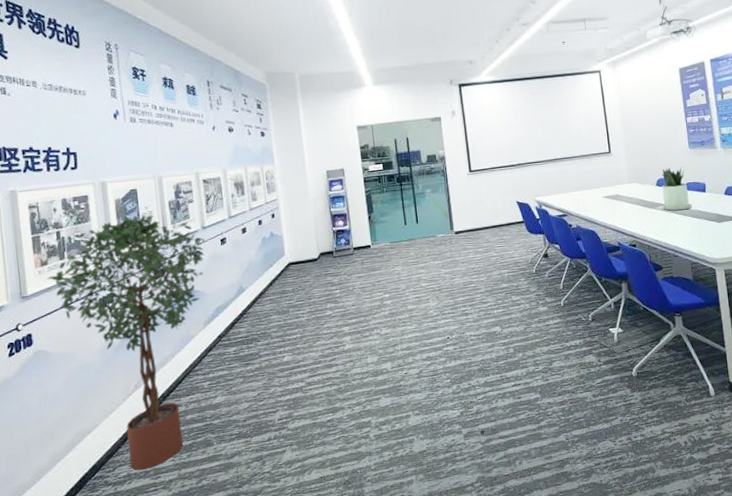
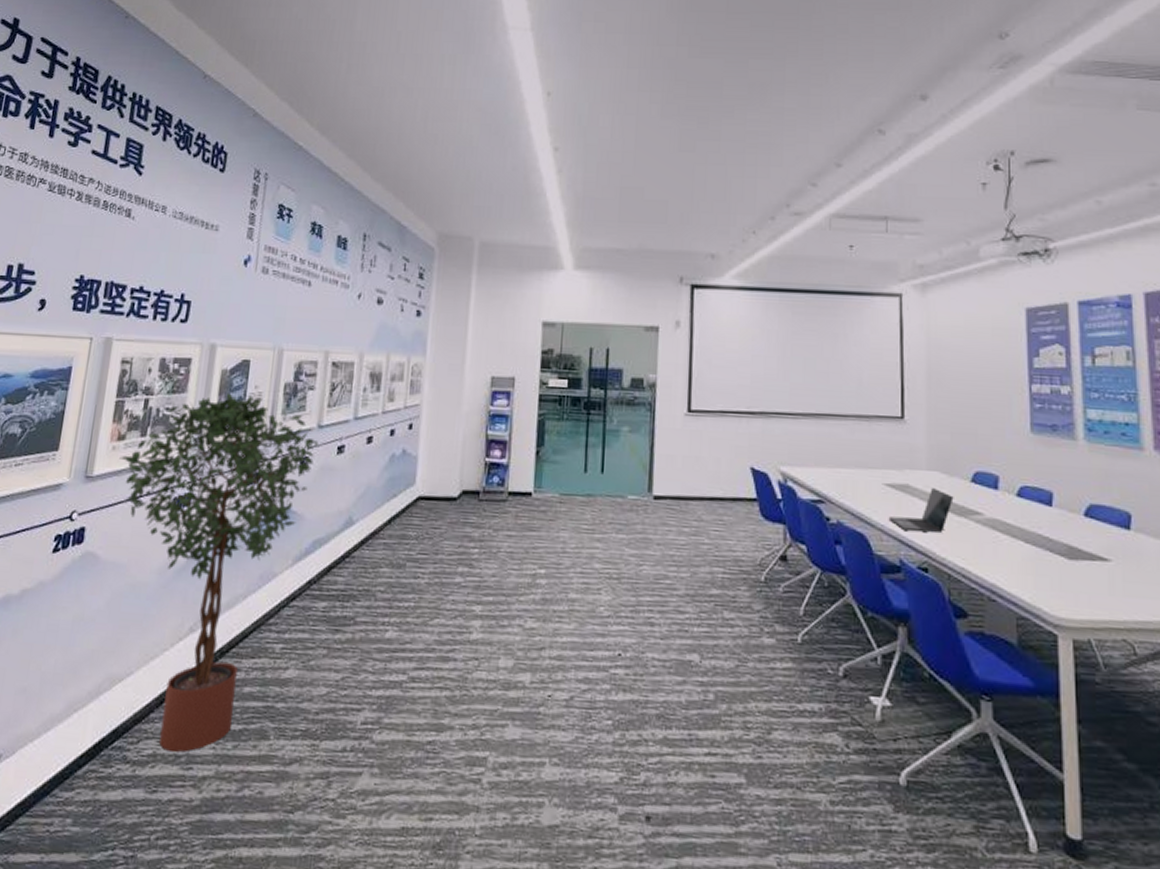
laptop: none [608,194,647,224] -> present [888,488,954,534]
planter: present [661,167,692,211] -> none [977,456,1028,529]

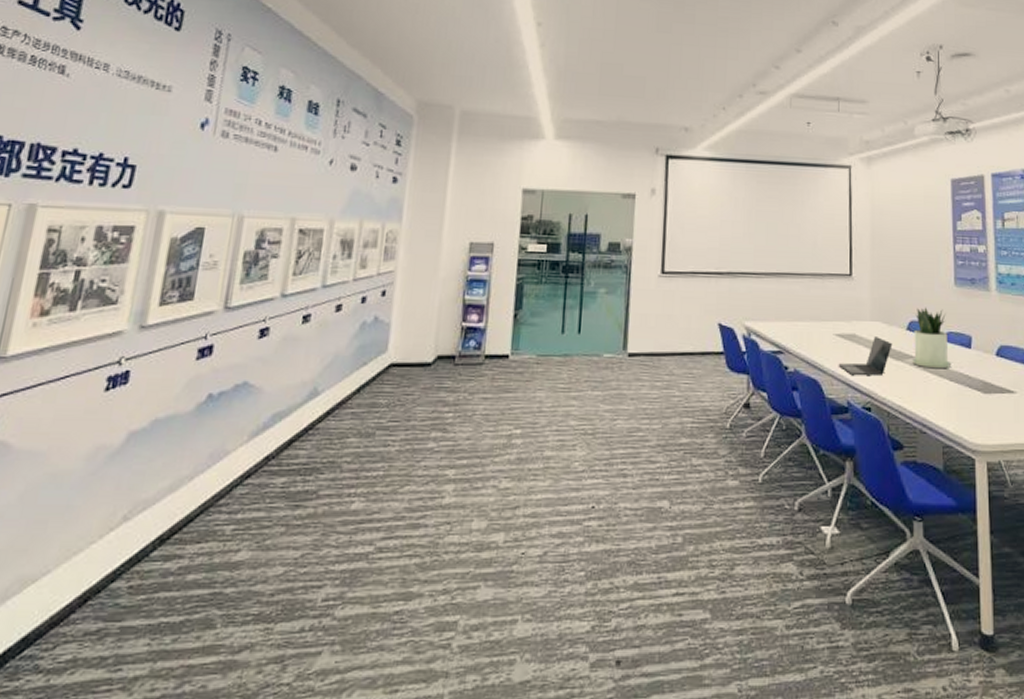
potted tree: present [119,393,318,752] -> none [41,262,281,653]
planter: none [977,456,1028,529] -> present [911,307,952,369]

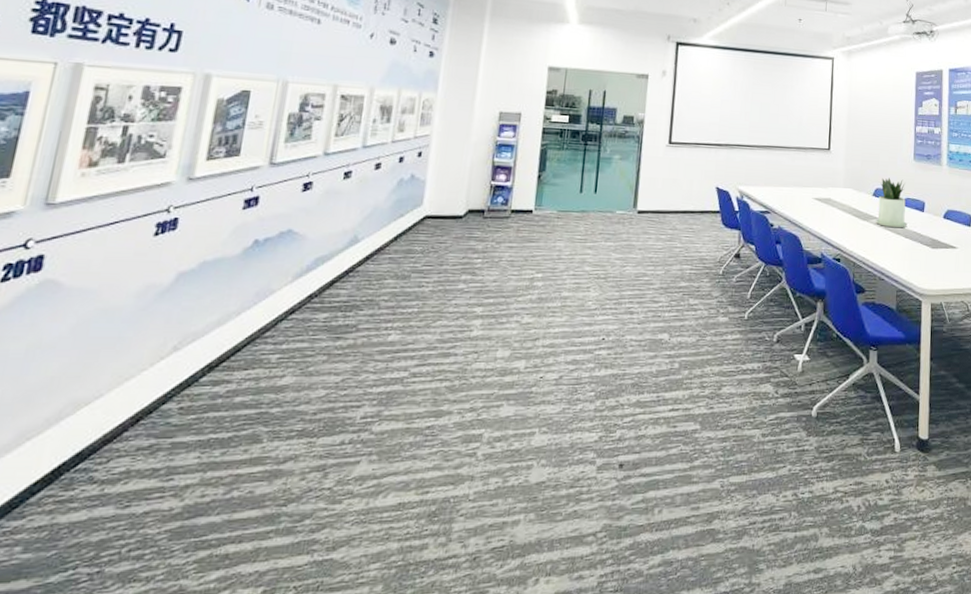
laptop: present [838,337,893,377] -> none [815,201,861,234]

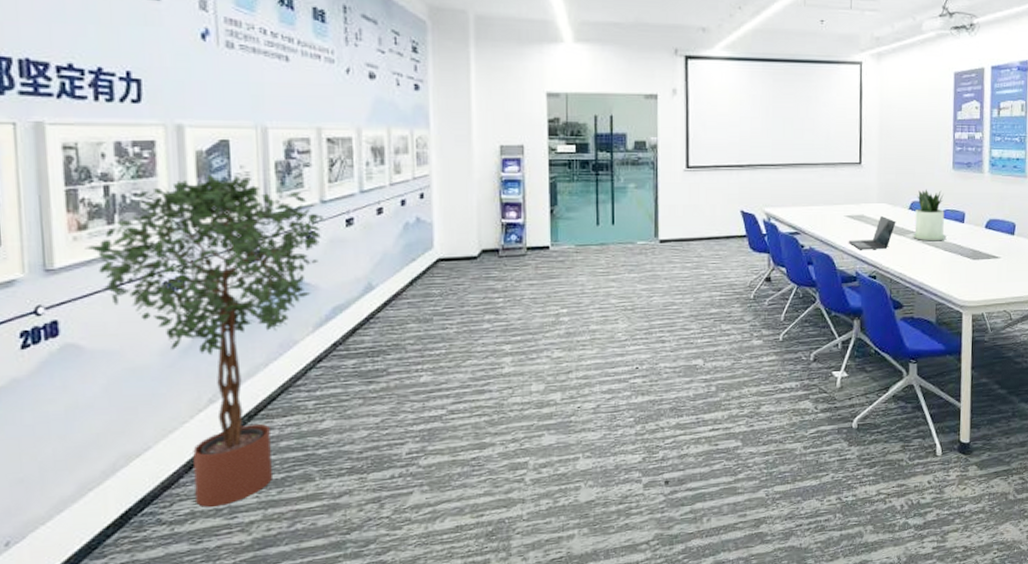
potted tree: none [90,121,324,466] -> present [85,174,324,507]
laptop: none [815,201,861,234] -> present [848,216,896,250]

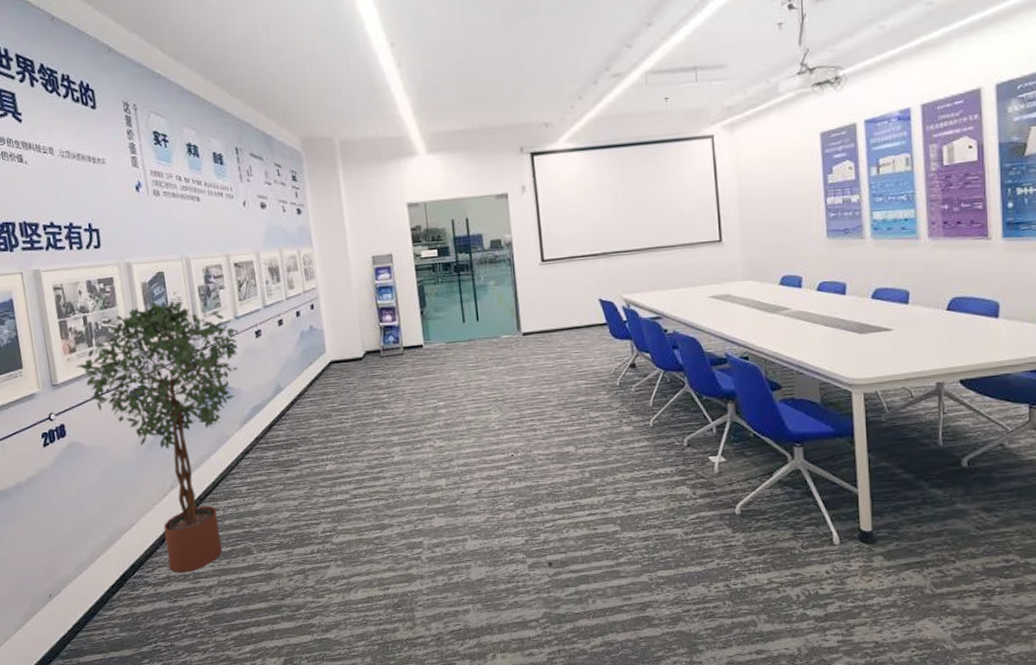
laptop: present [848,216,896,250] -> none [714,294,766,331]
planter: present [912,189,947,242] -> none [785,261,826,318]

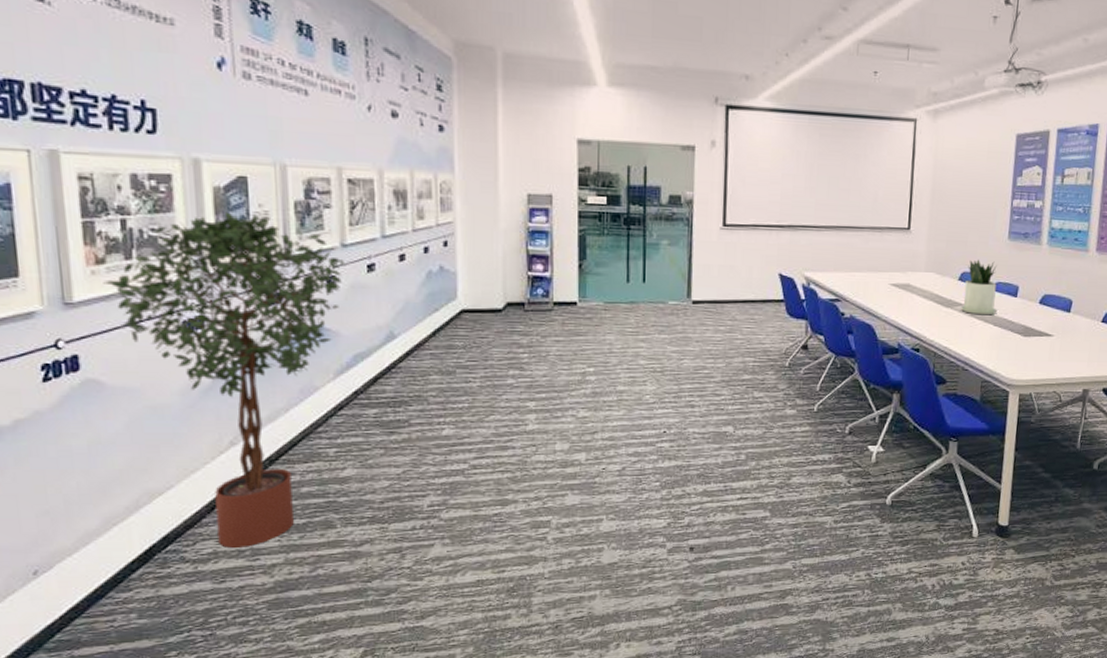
planter: none [785,261,826,318] -> present [960,259,998,316]

